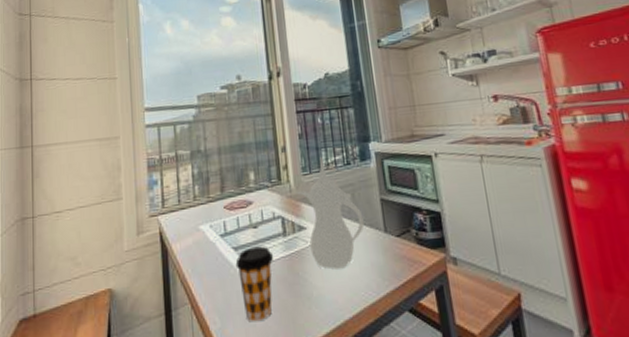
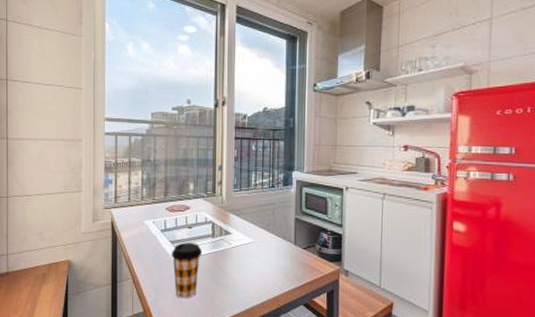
teapot: present [296,156,364,270] -> none [226,177,279,268]

